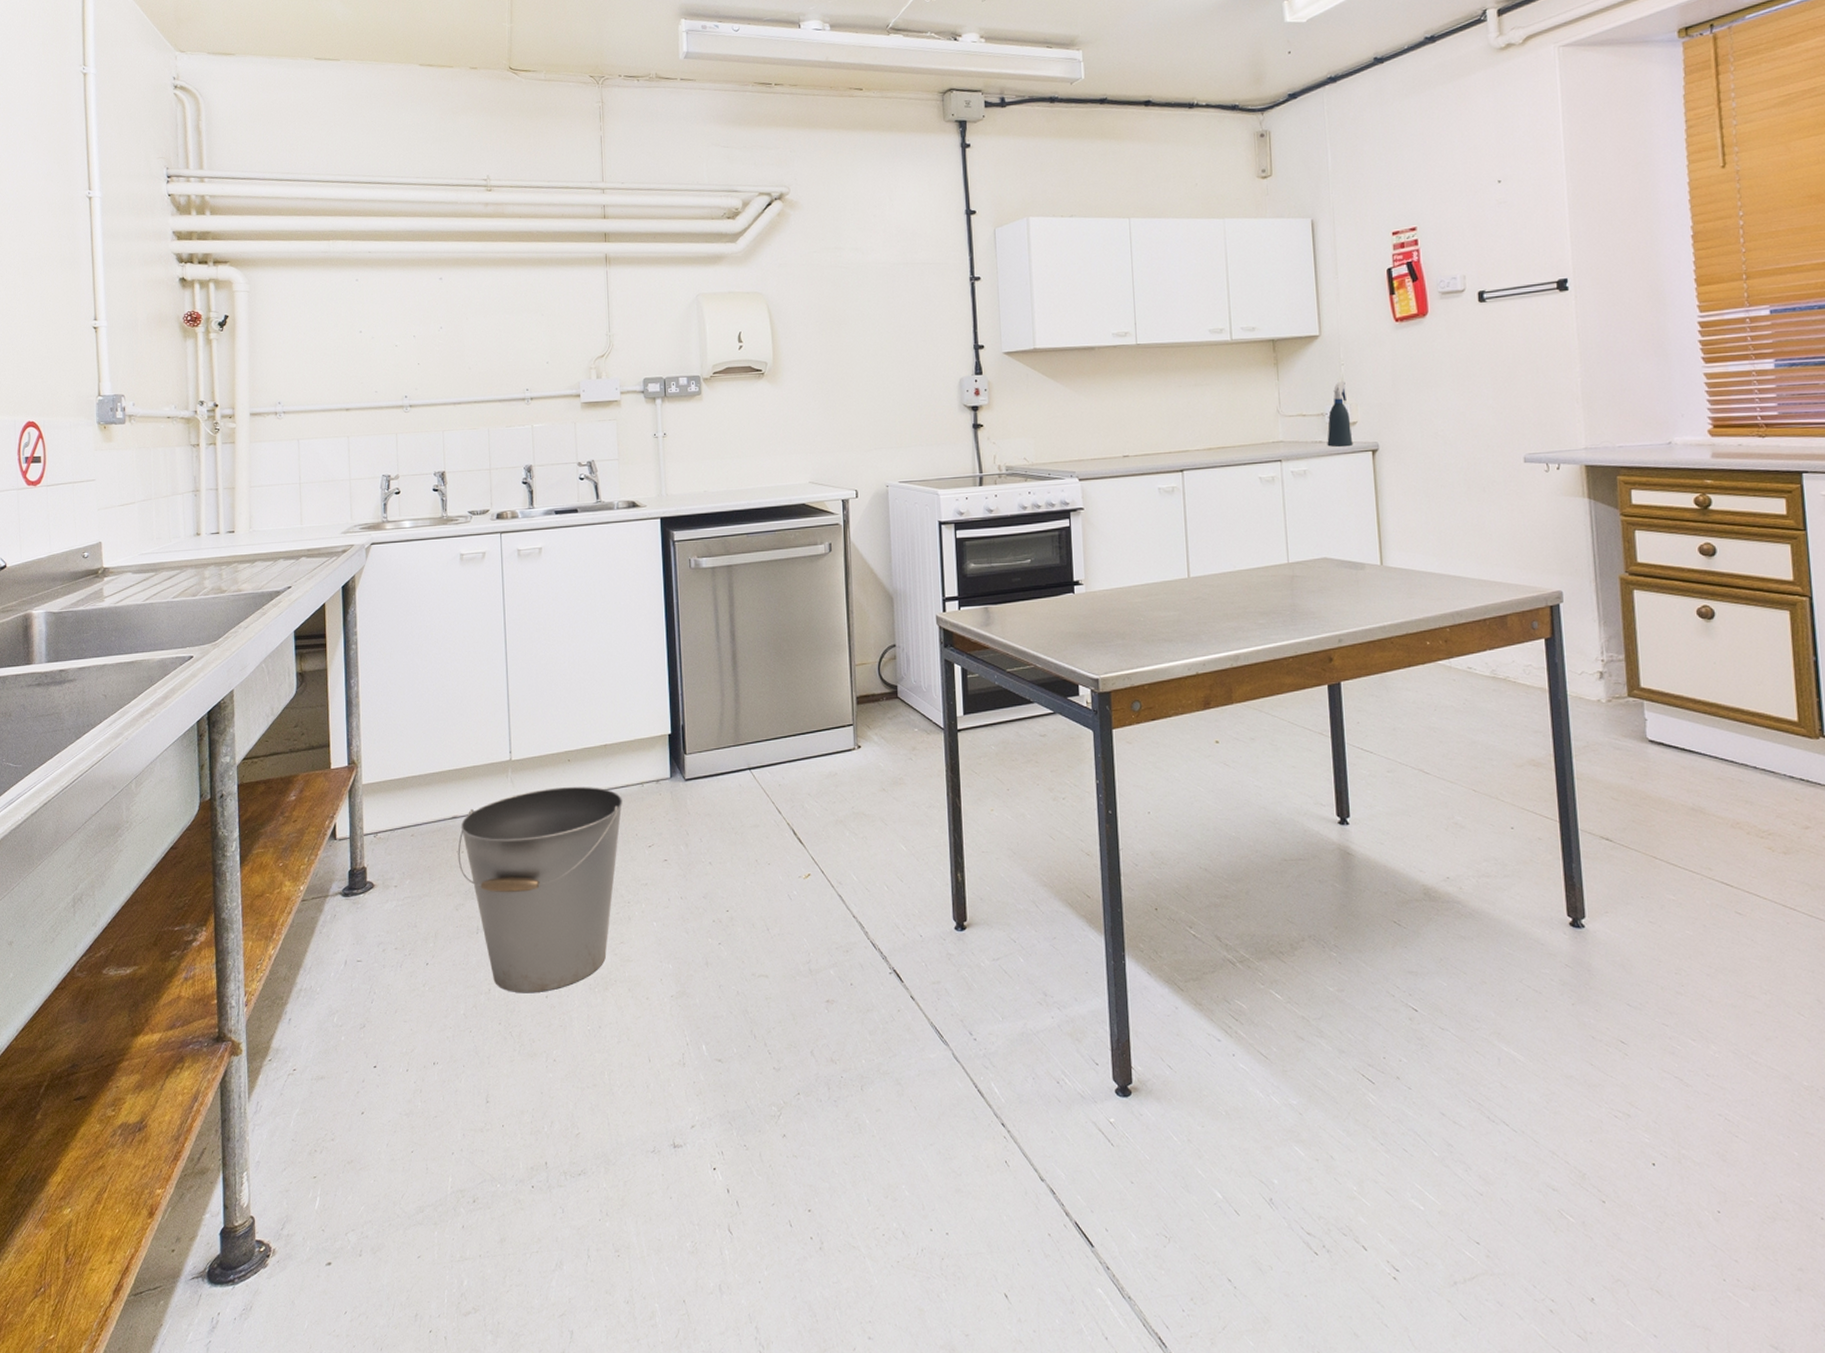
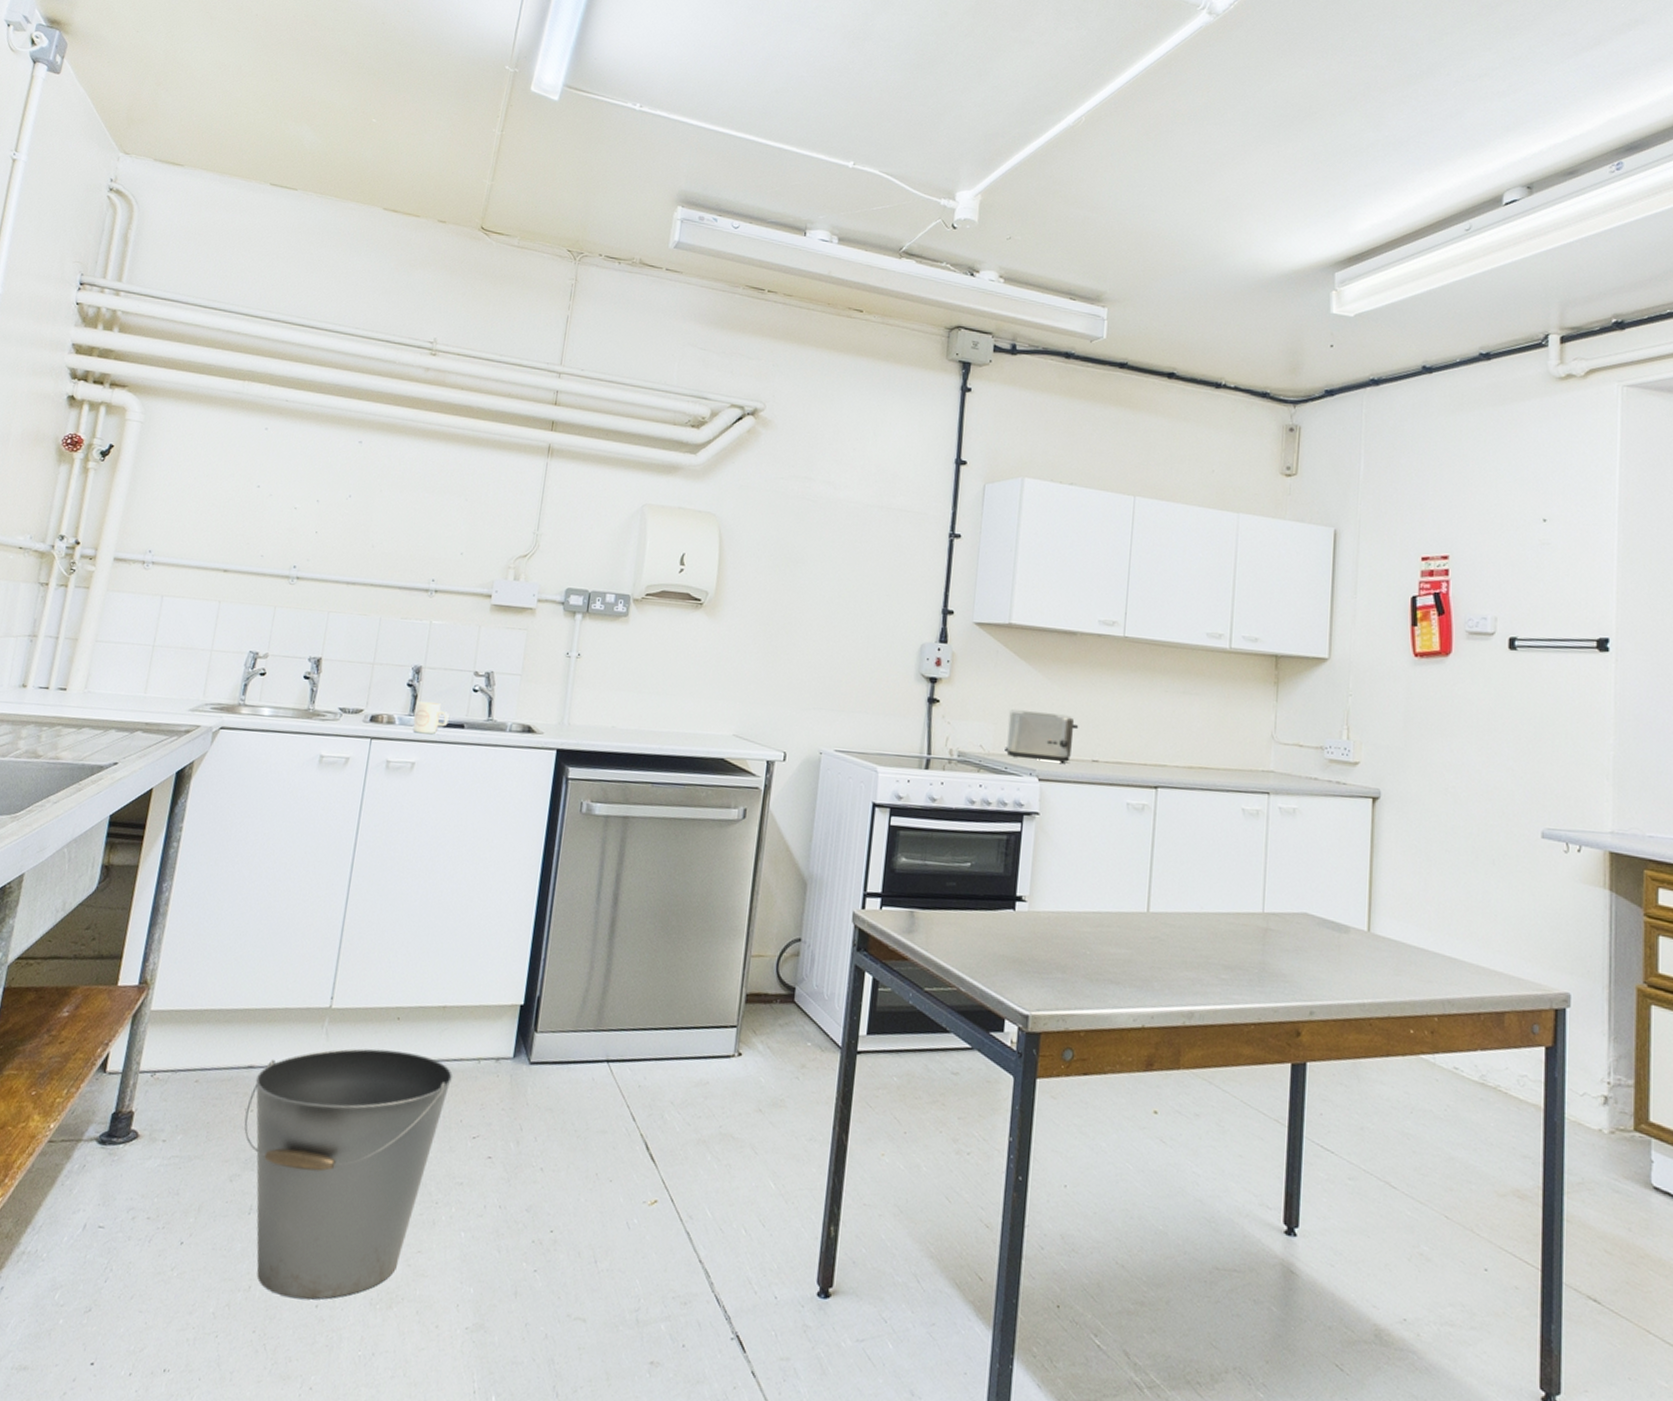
mug: none [533,494,563,523] -> present [413,701,449,735]
toaster: none [1045,420,1108,465] -> present [1005,710,1079,763]
spray bottle: present [1327,382,1354,448] -> none [1323,714,1353,790]

